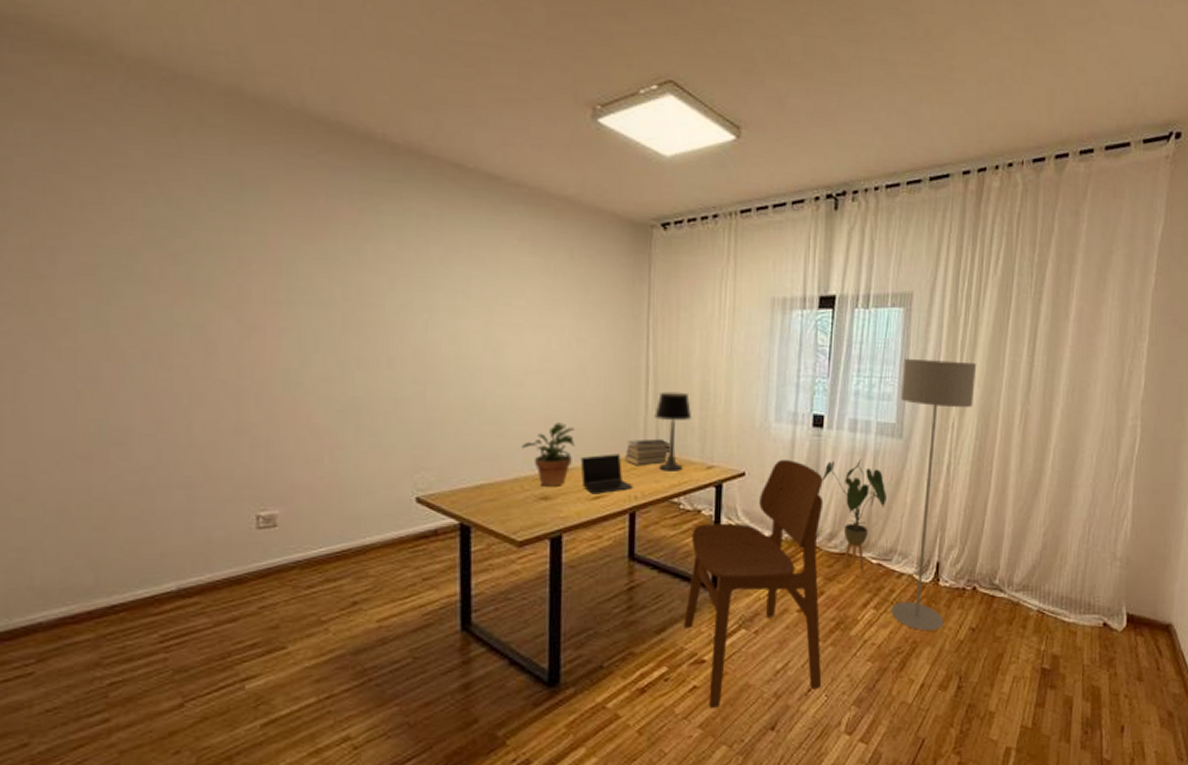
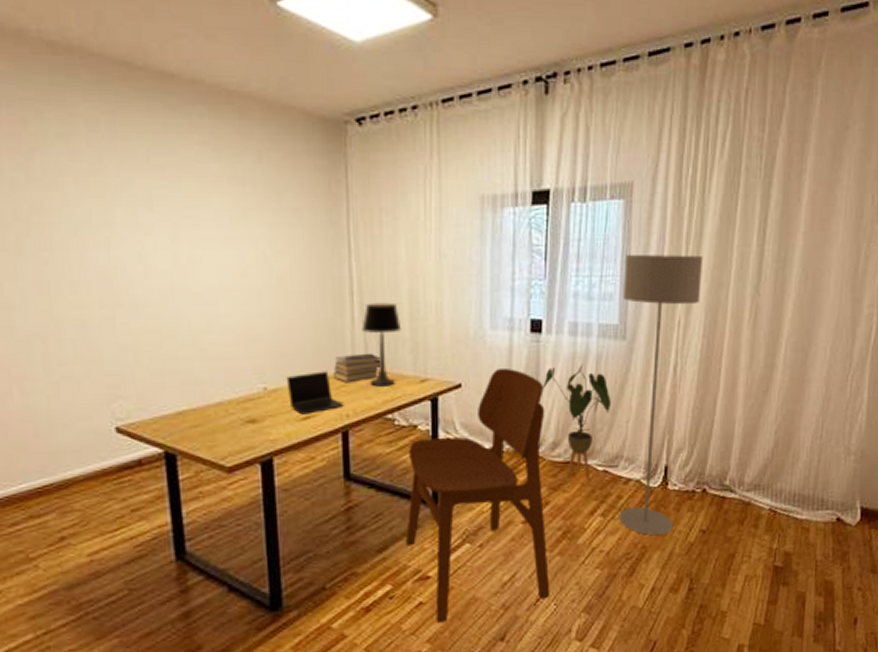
potted plant: present [520,422,576,488] -> none [221,341,280,411]

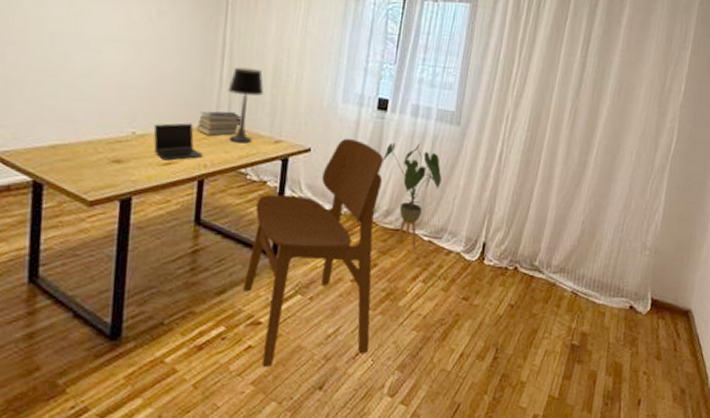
floor lamp: present [619,254,704,536] -> none [437,51,534,306]

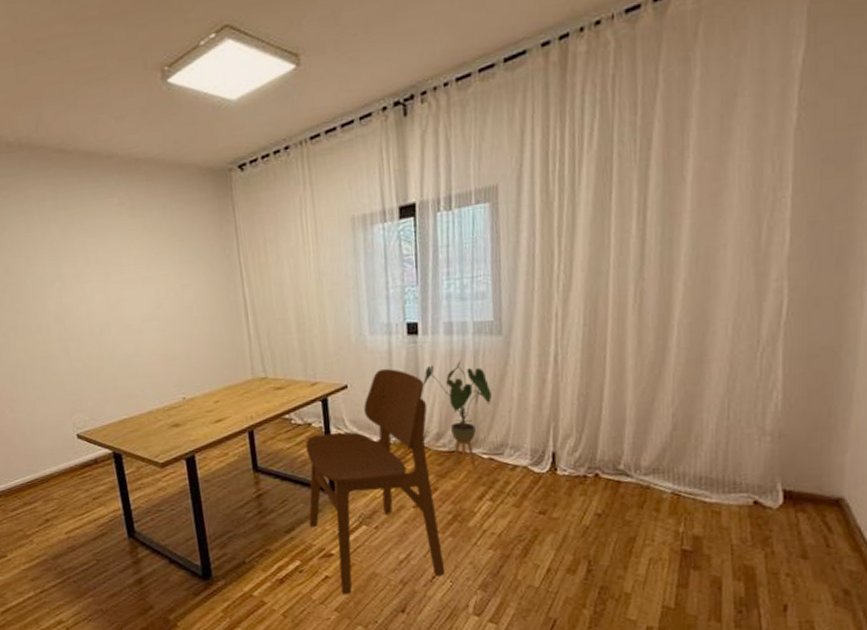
laptop computer: present [153,123,203,161] -> none [199,381,248,418]
books: present [196,110,241,137] -> none [236,363,275,390]
table lamp: present [228,67,264,144] -> none [257,319,292,392]

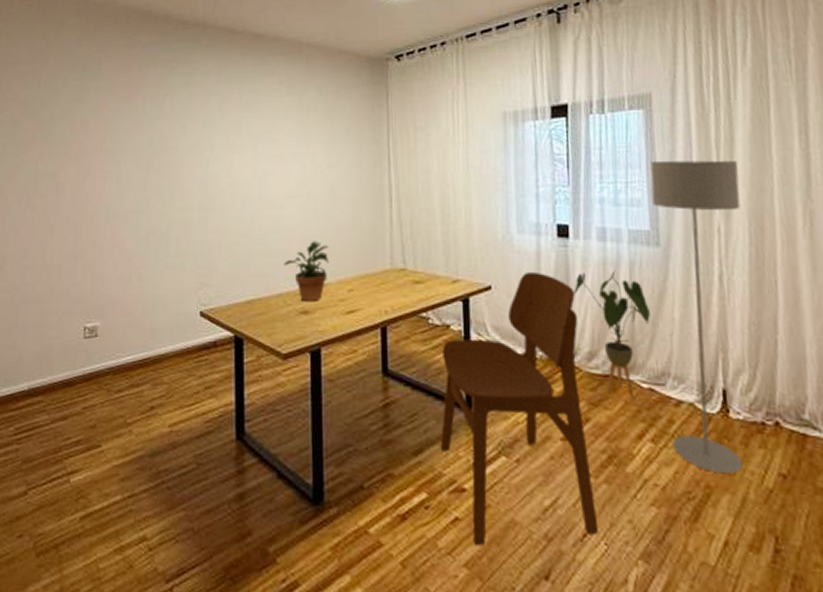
potted plant: none [149,359,194,417] -> present [283,241,330,303]
floor lamp: none [495,247,578,519] -> present [650,160,743,475]

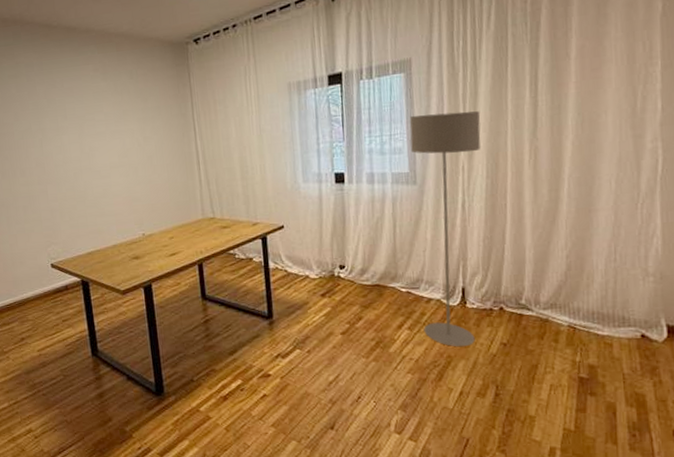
potted plant: present [283,241,330,303] -> none [114,201,153,250]
dining chair: present [440,271,599,547] -> none [247,211,370,412]
house plant: present [573,269,650,398] -> none [348,205,408,300]

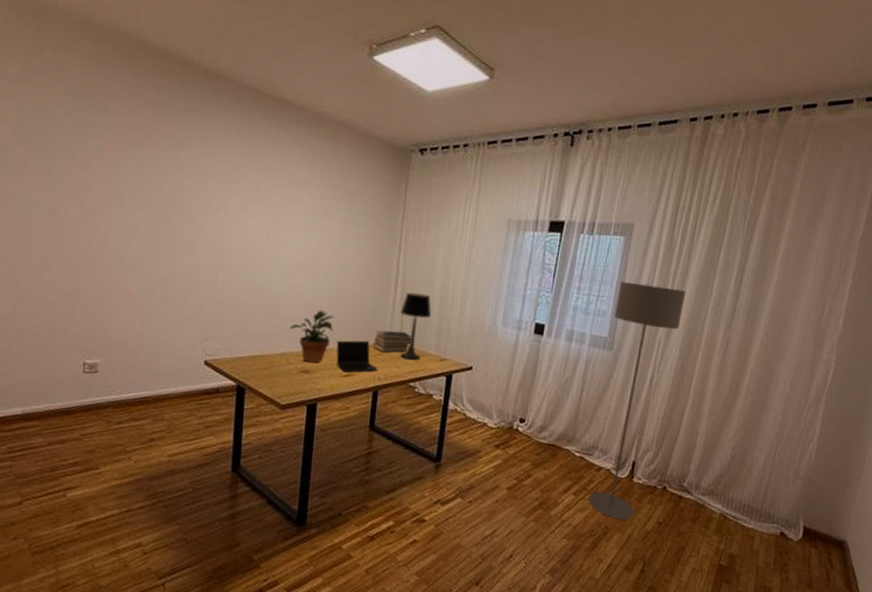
potted plant: none [114,201,153,250] -> present [289,310,334,364]
laptop computer: none [157,220,198,252] -> present [336,340,378,373]
books: none [189,205,222,228] -> present [372,330,411,353]
table lamp: none [207,168,237,230] -> present [400,292,432,360]

